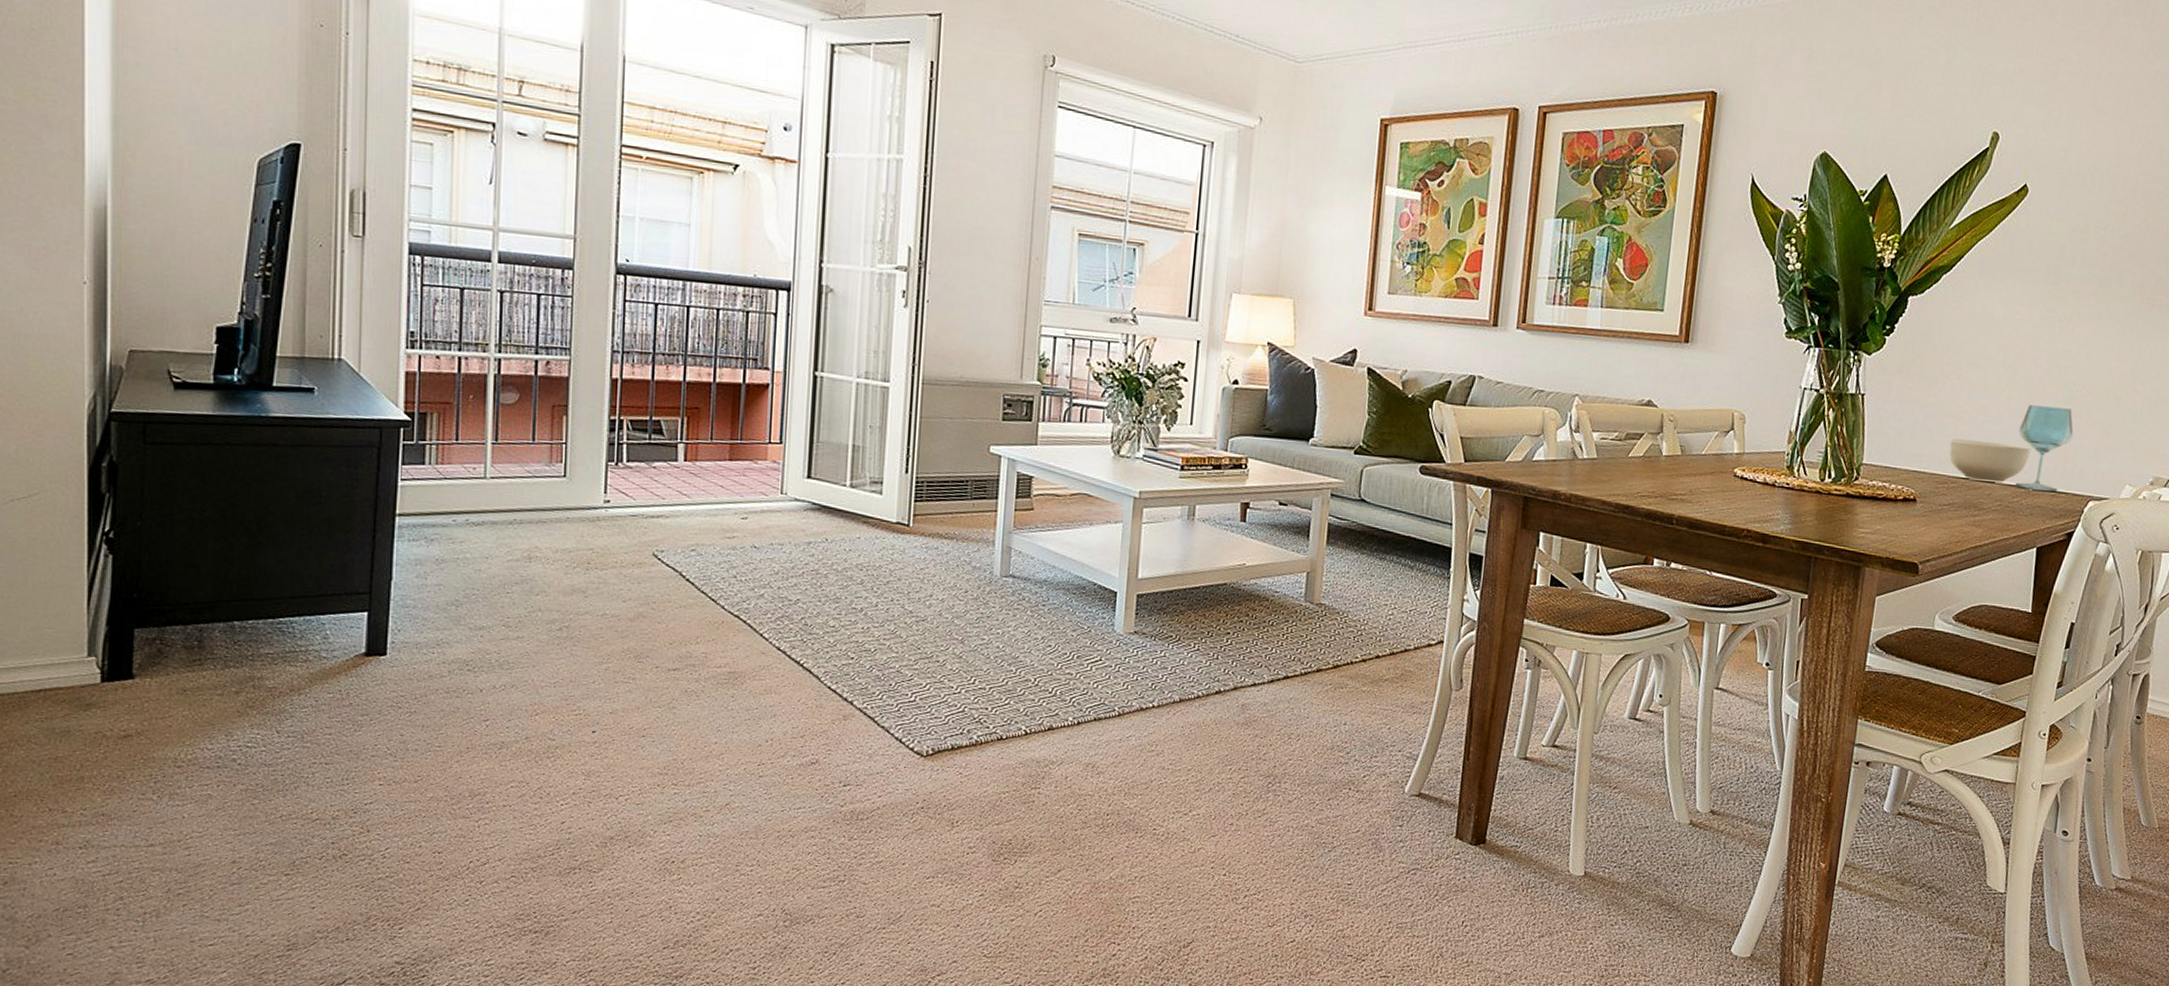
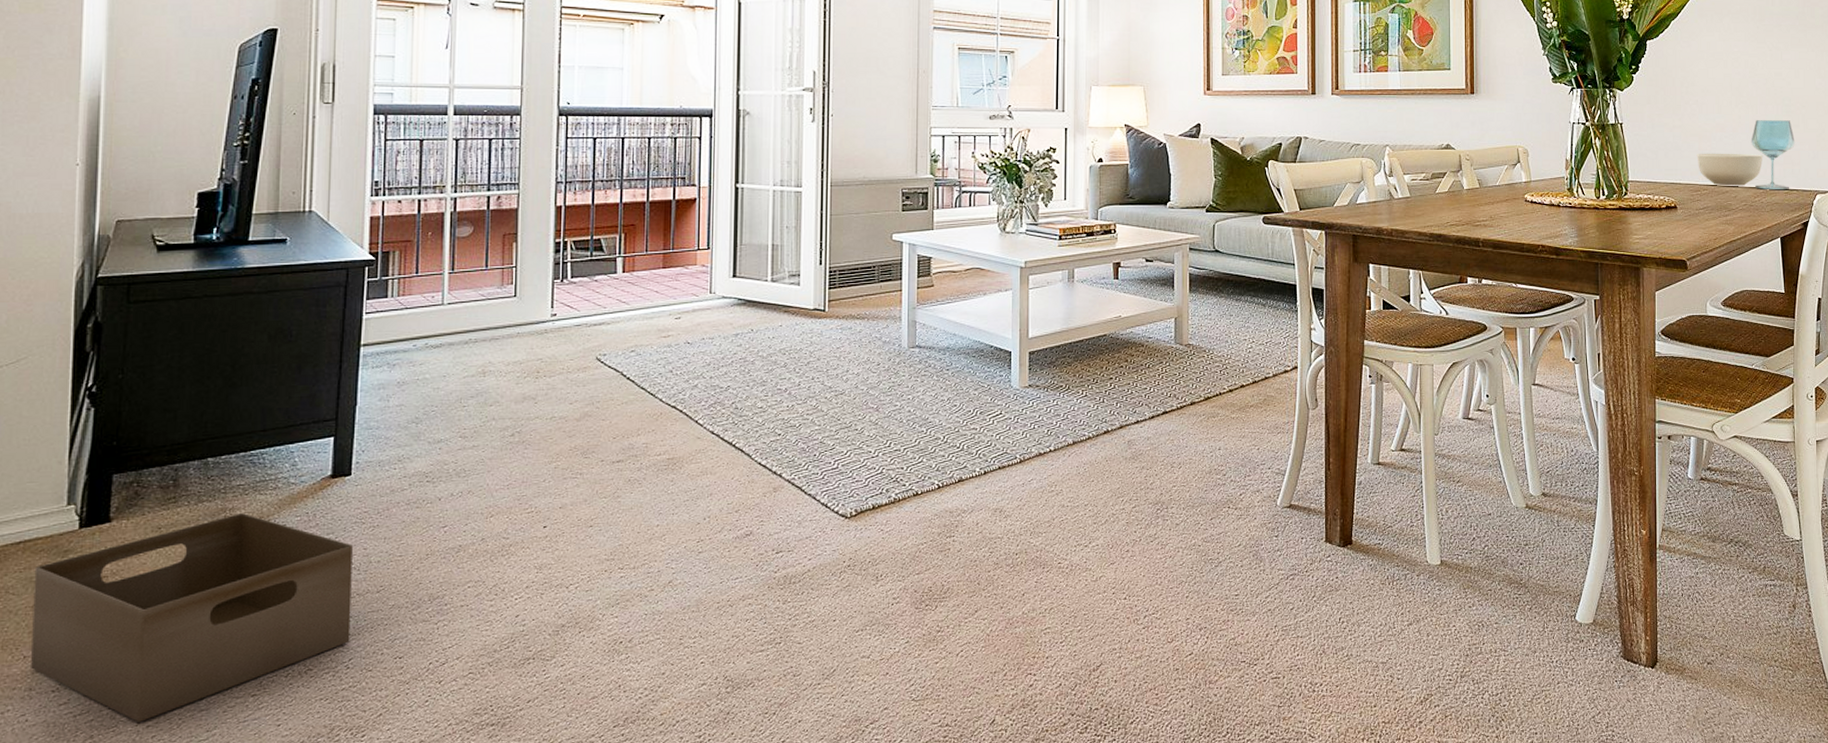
storage basket: none [56,684,389,889] -> present [31,513,353,722]

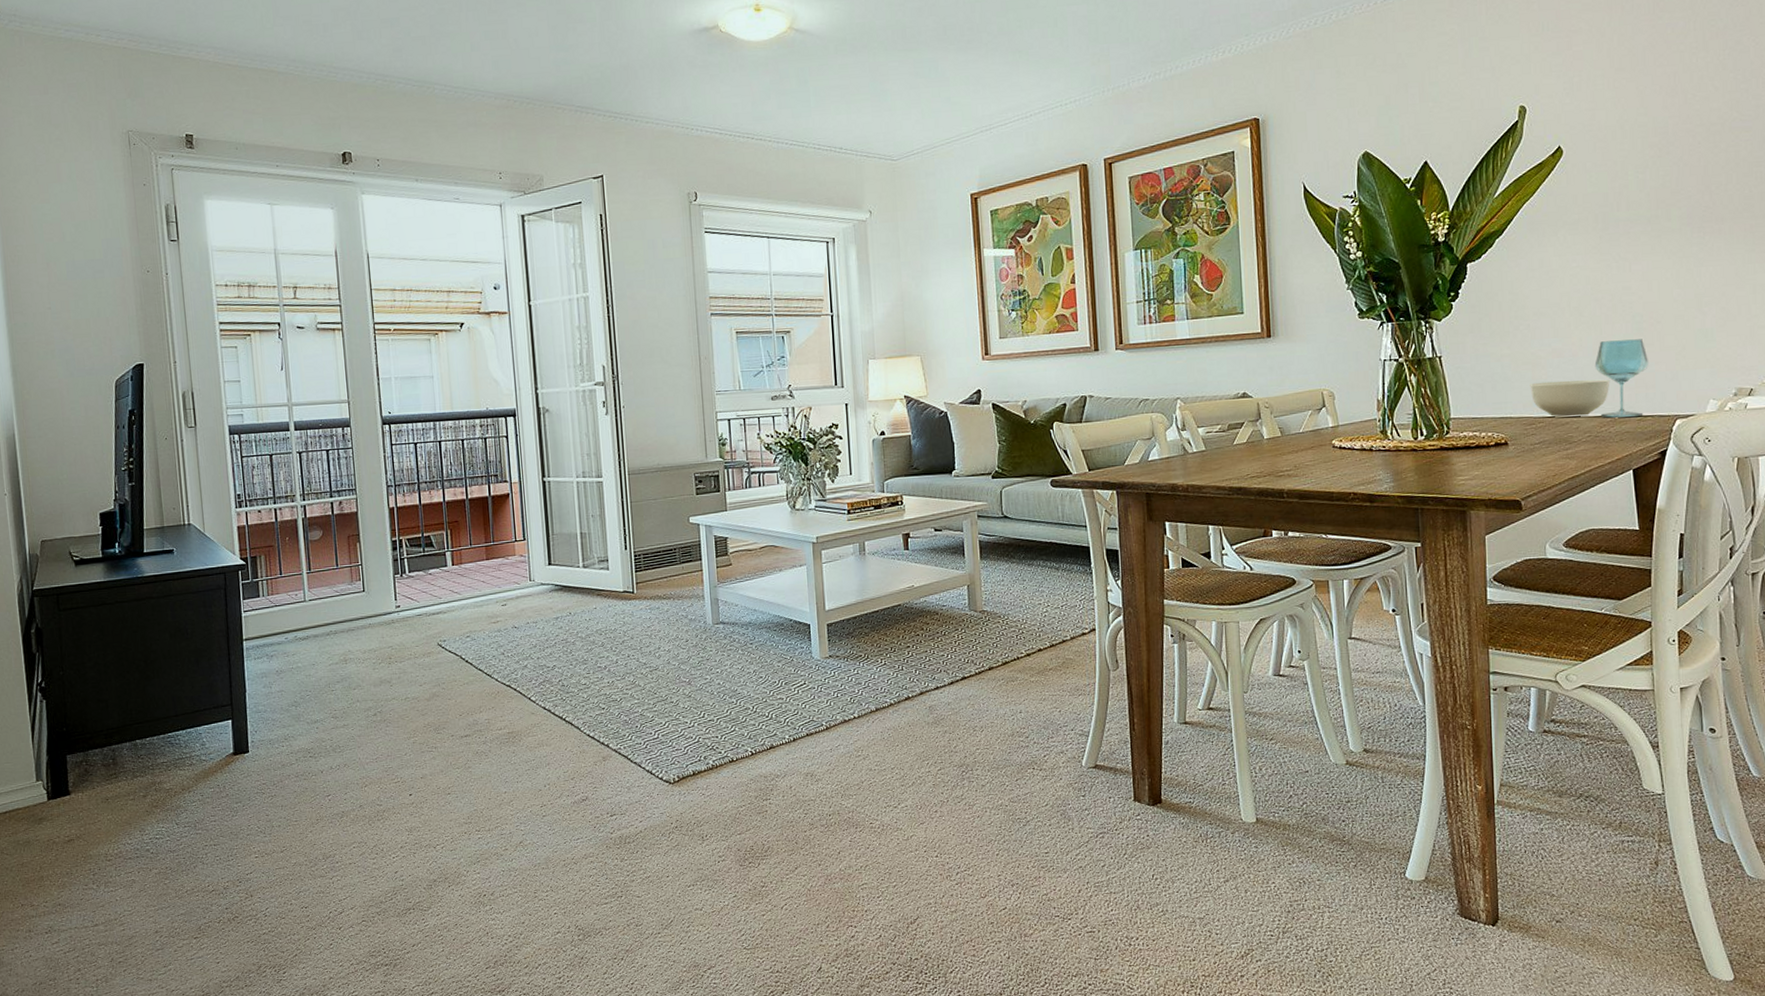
storage basket: present [31,513,353,722] -> none [19,786,265,959]

